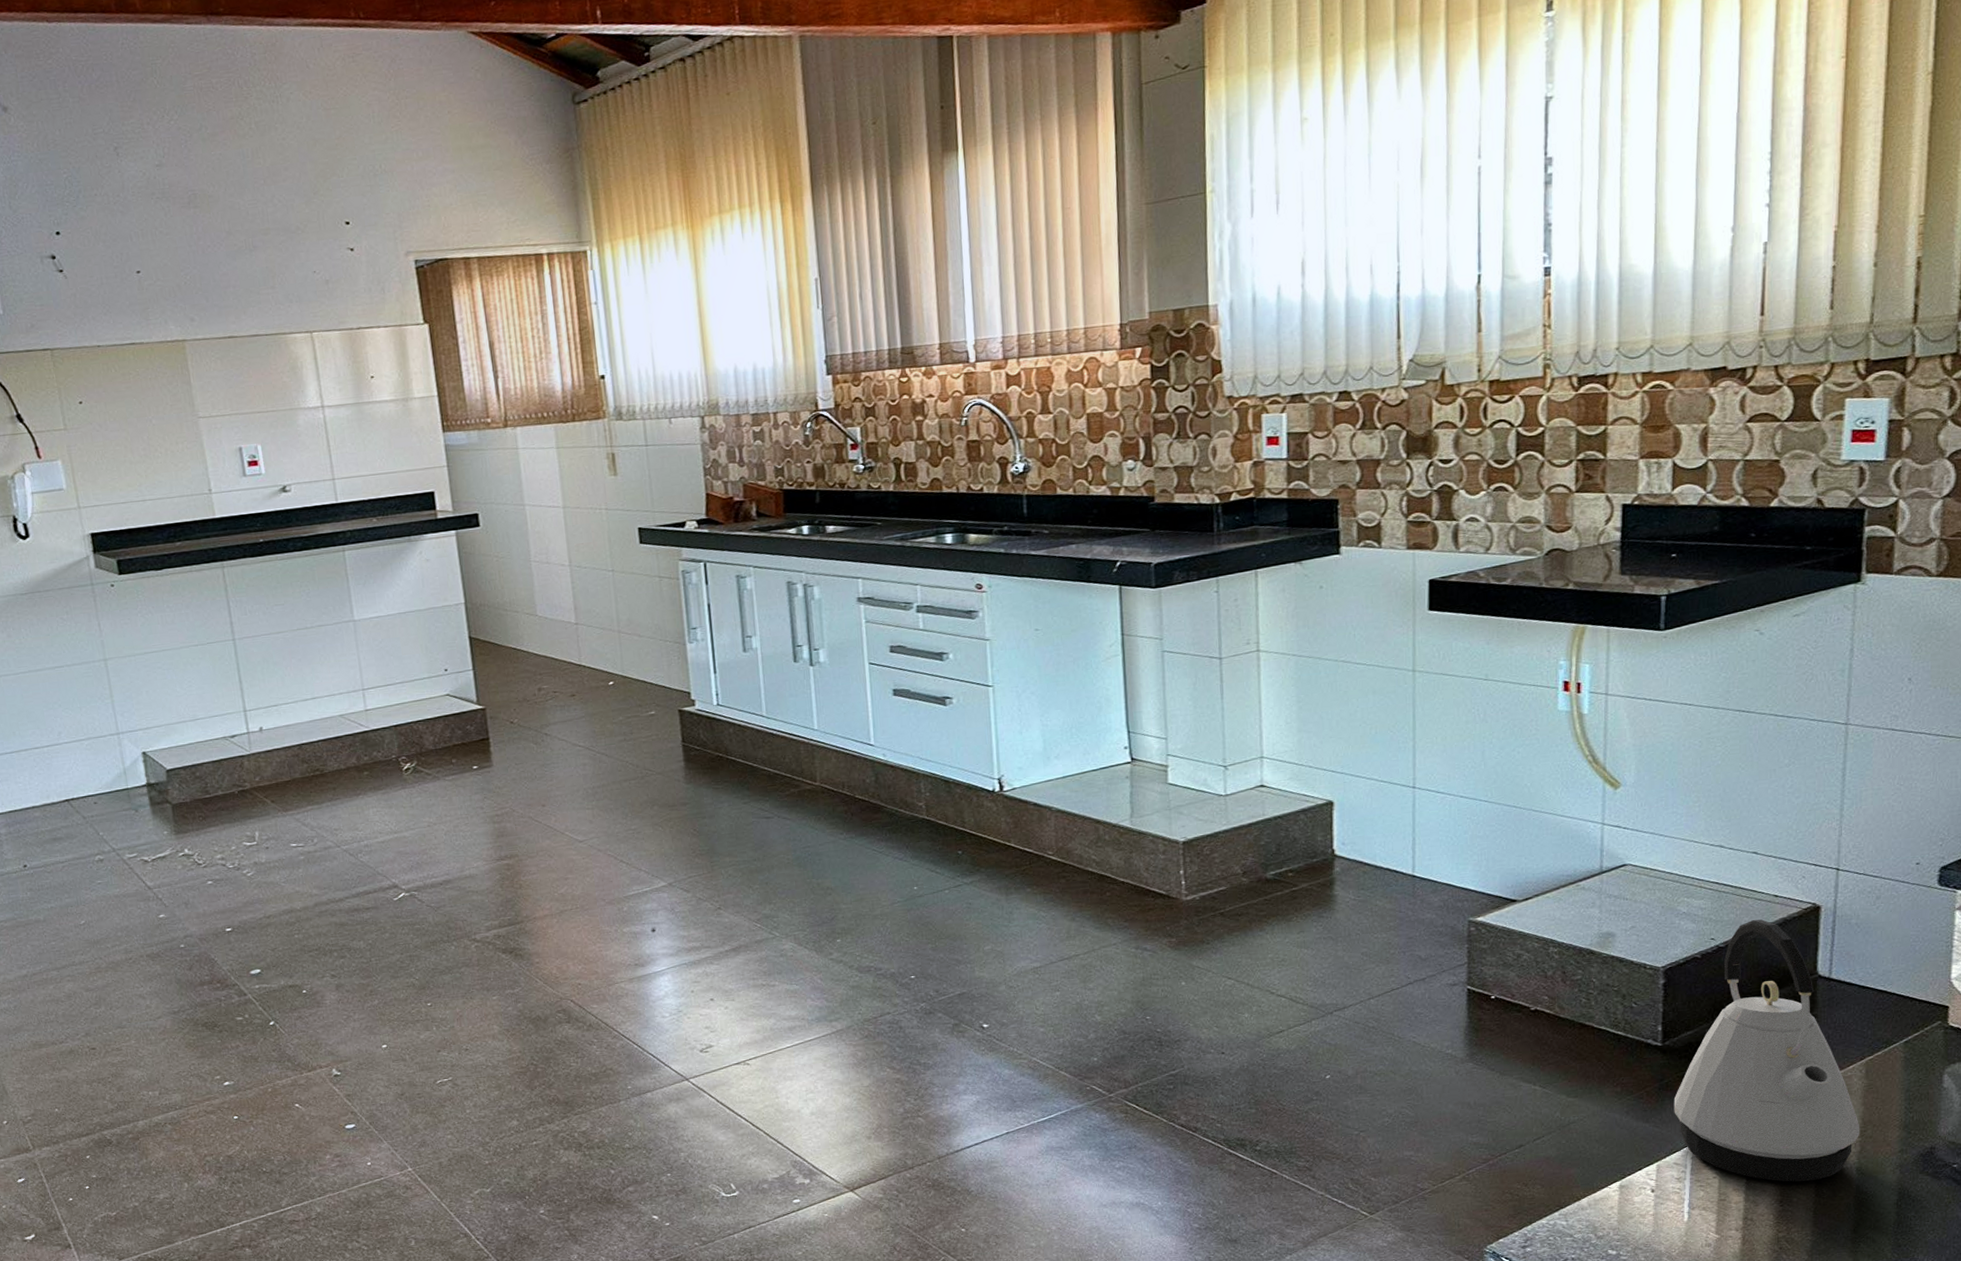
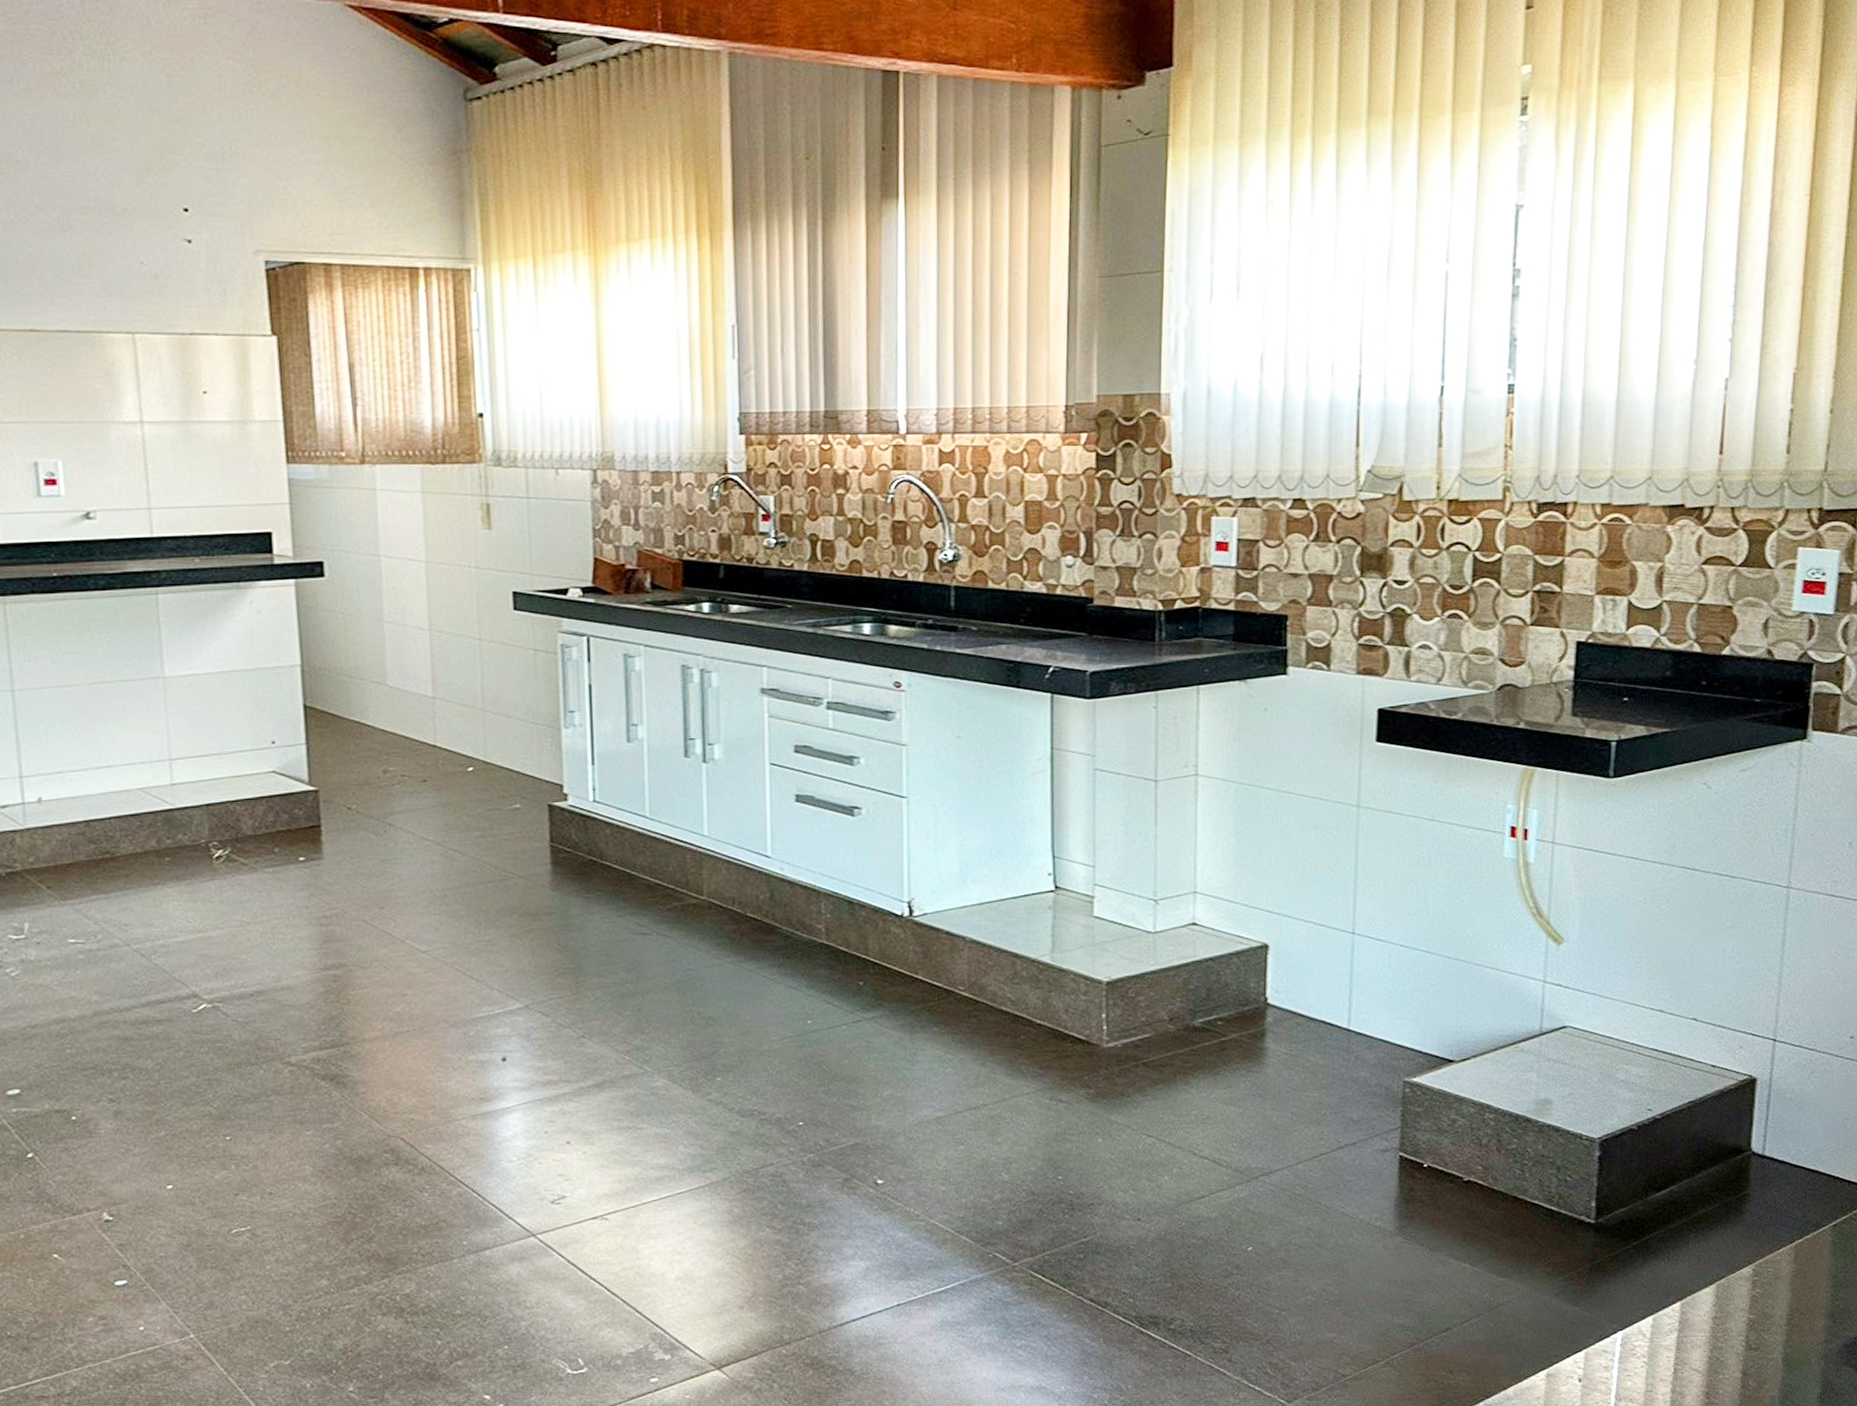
kettle: present [1673,919,1860,1182] -> none [1604,1090,1788,1373]

